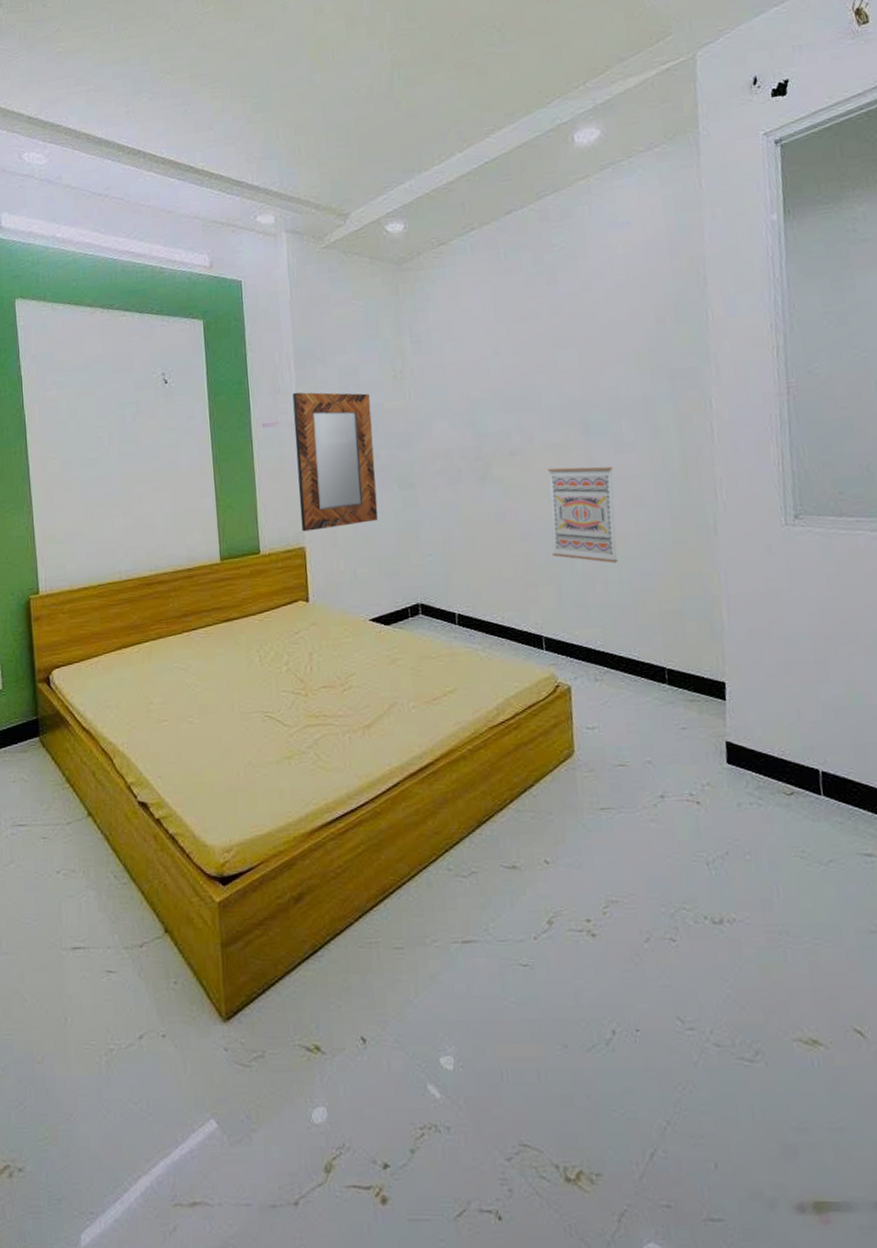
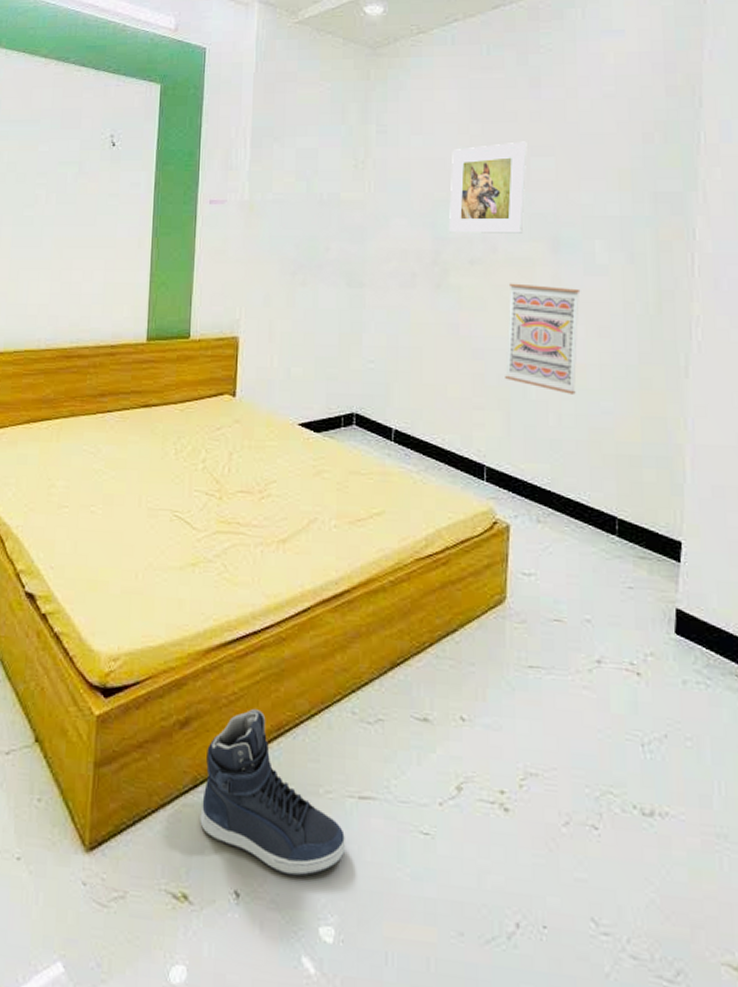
home mirror: present [292,392,378,532] -> none [237,171,326,321]
sneaker: none [321,878,456,1017] -> present [200,709,346,877]
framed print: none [482,336,555,429] -> present [449,141,527,233]

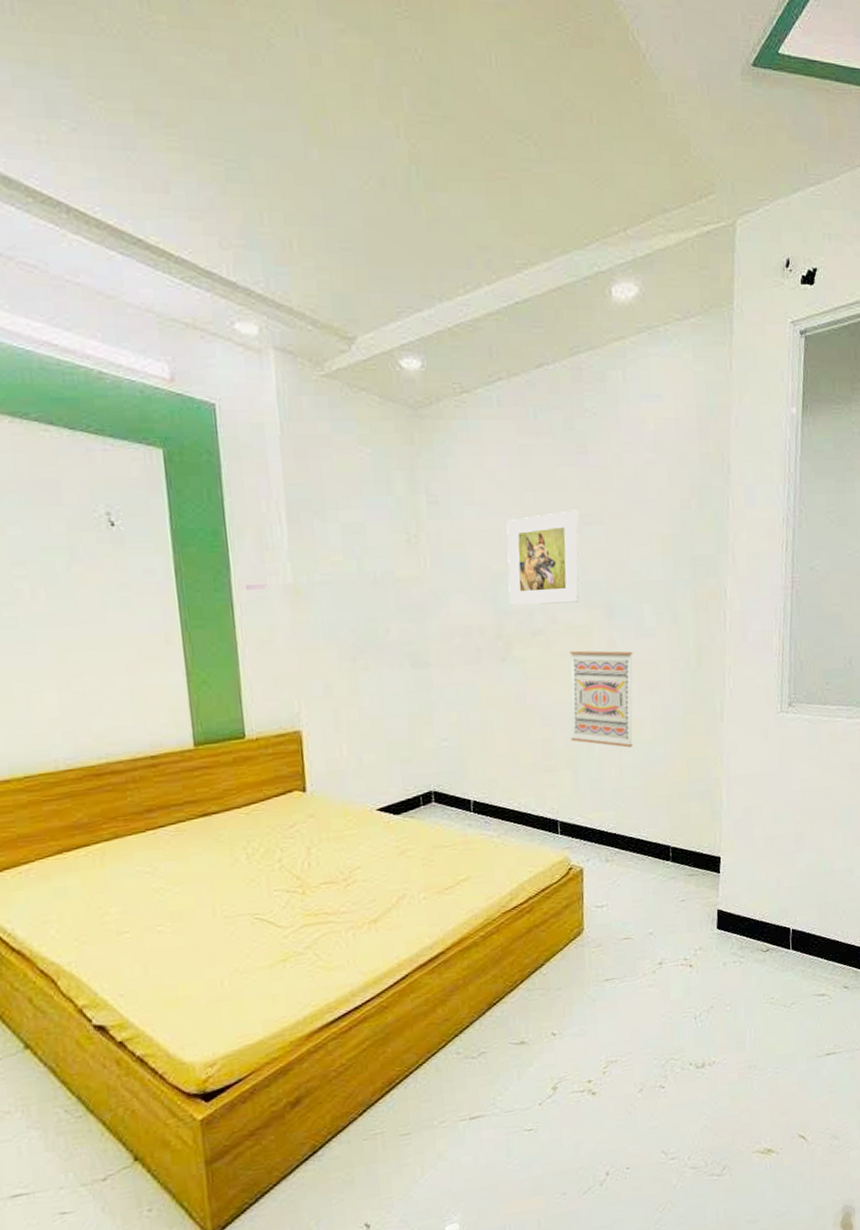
sneaker: present [200,709,346,877] -> none [322,1073,463,1198]

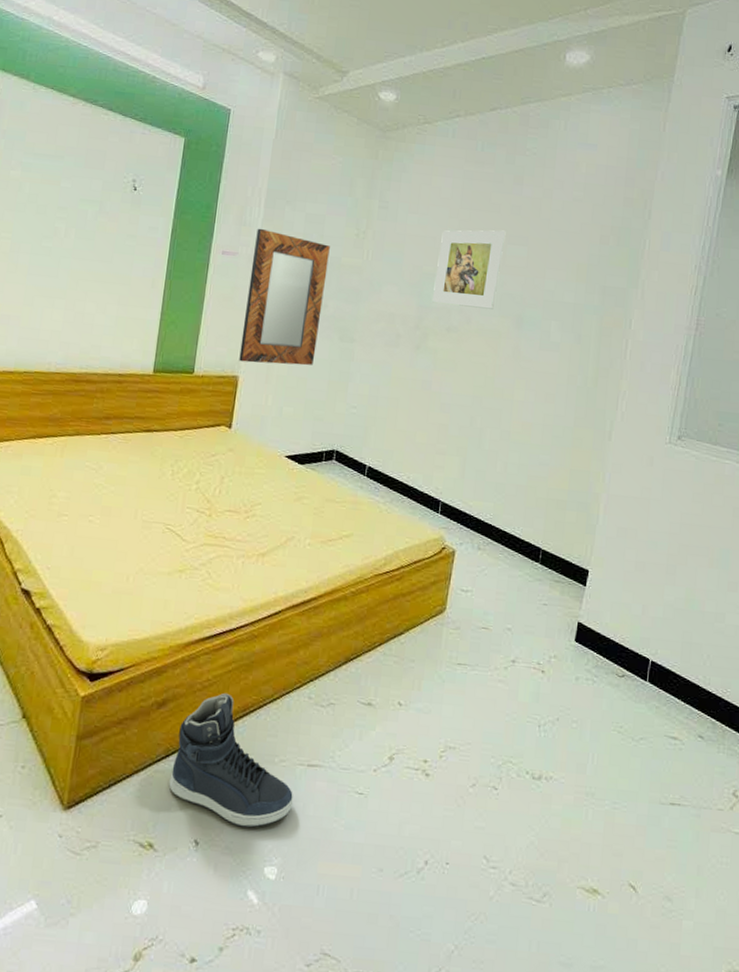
home mirror: none [284,550,388,714] -> present [239,228,330,366]
sneaker: none [322,1073,463,1198] -> present [169,693,294,828]
wall art: present [569,650,633,748] -> none [465,350,535,448]

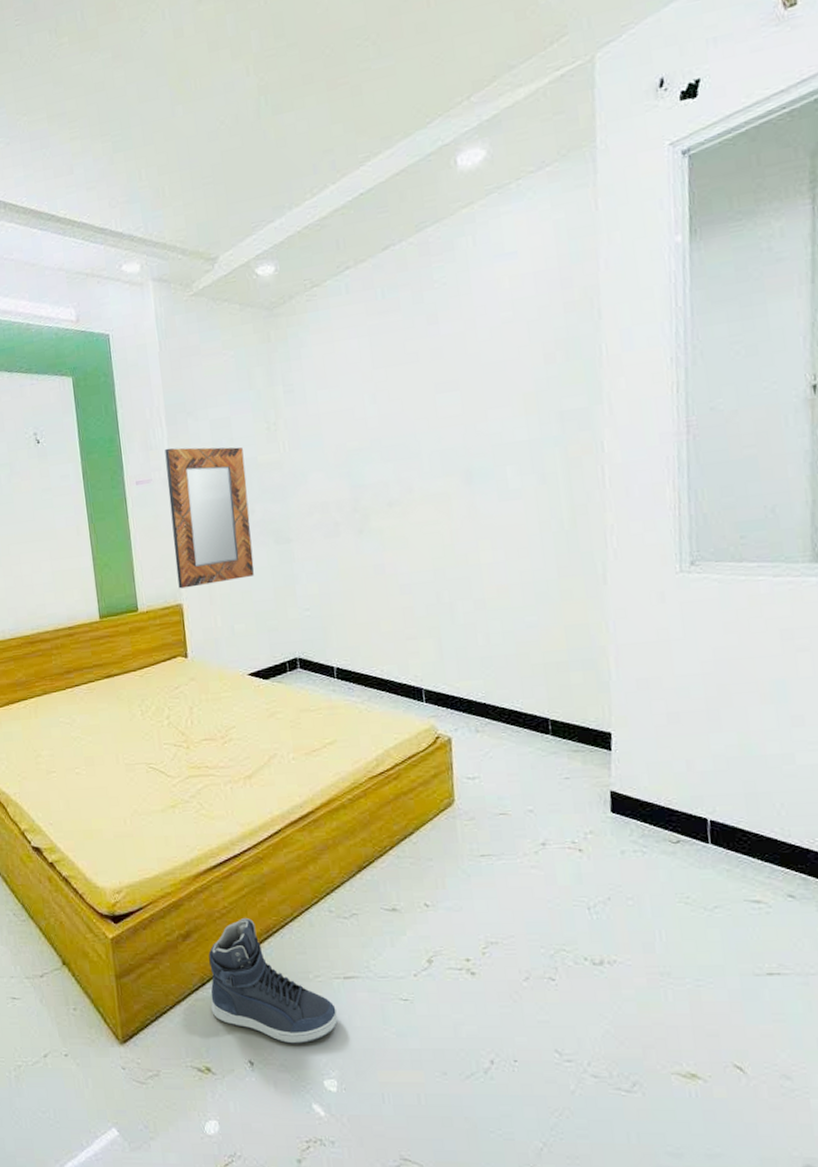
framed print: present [432,230,506,309] -> none [359,380,436,480]

